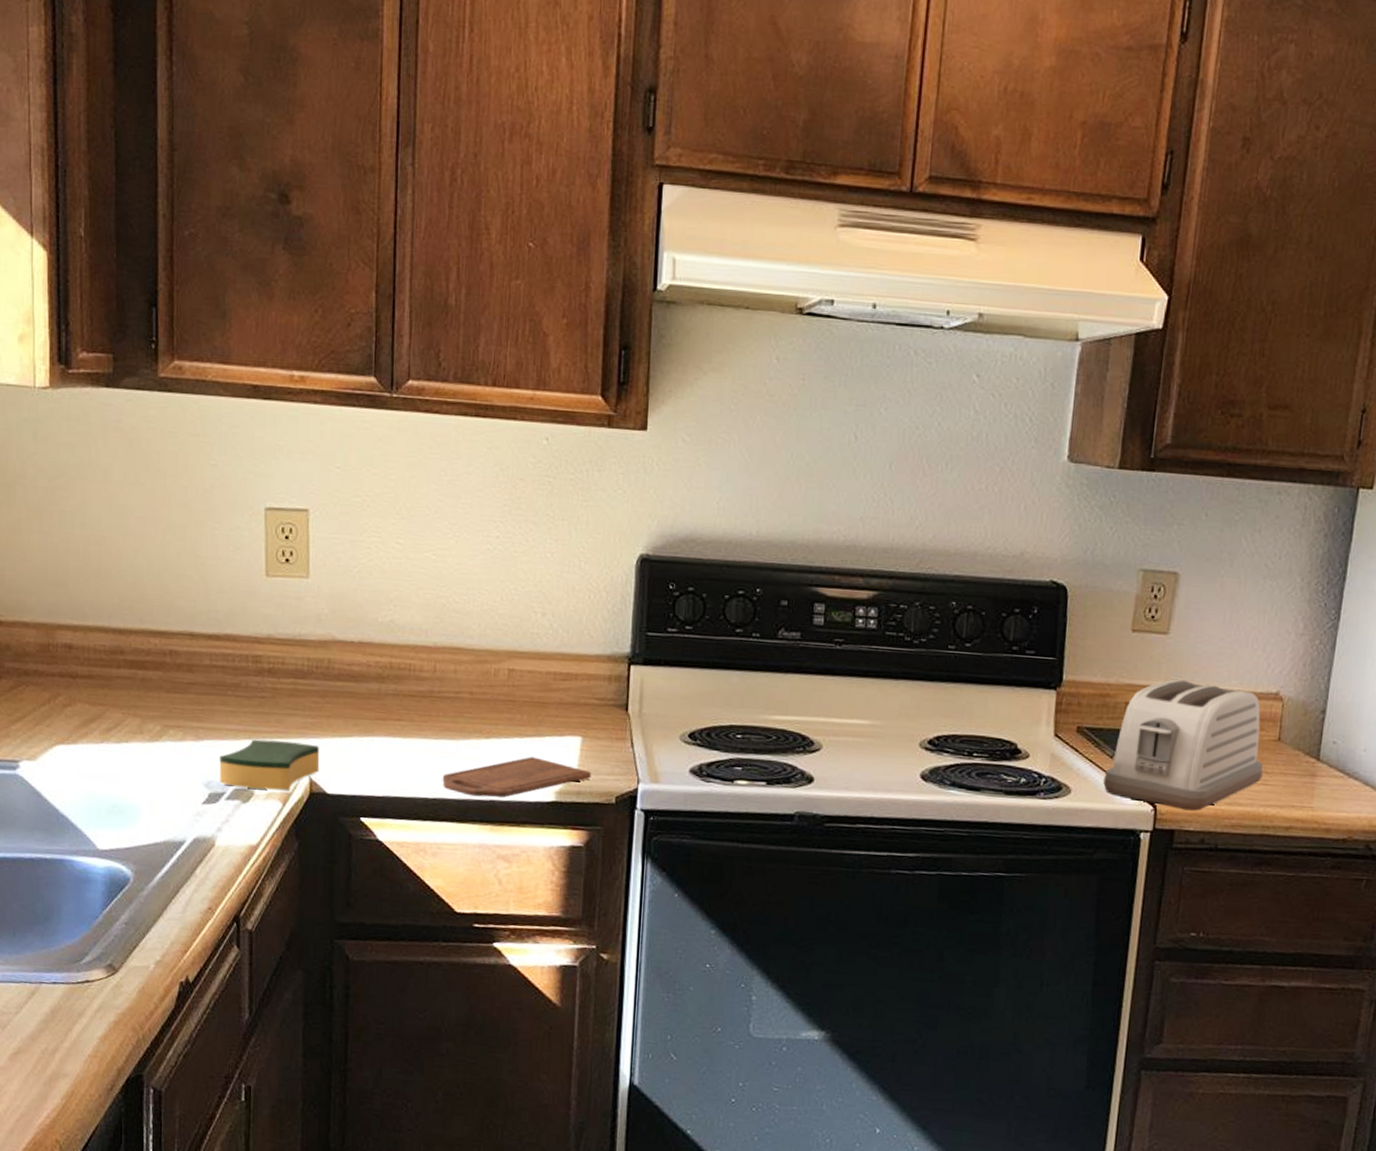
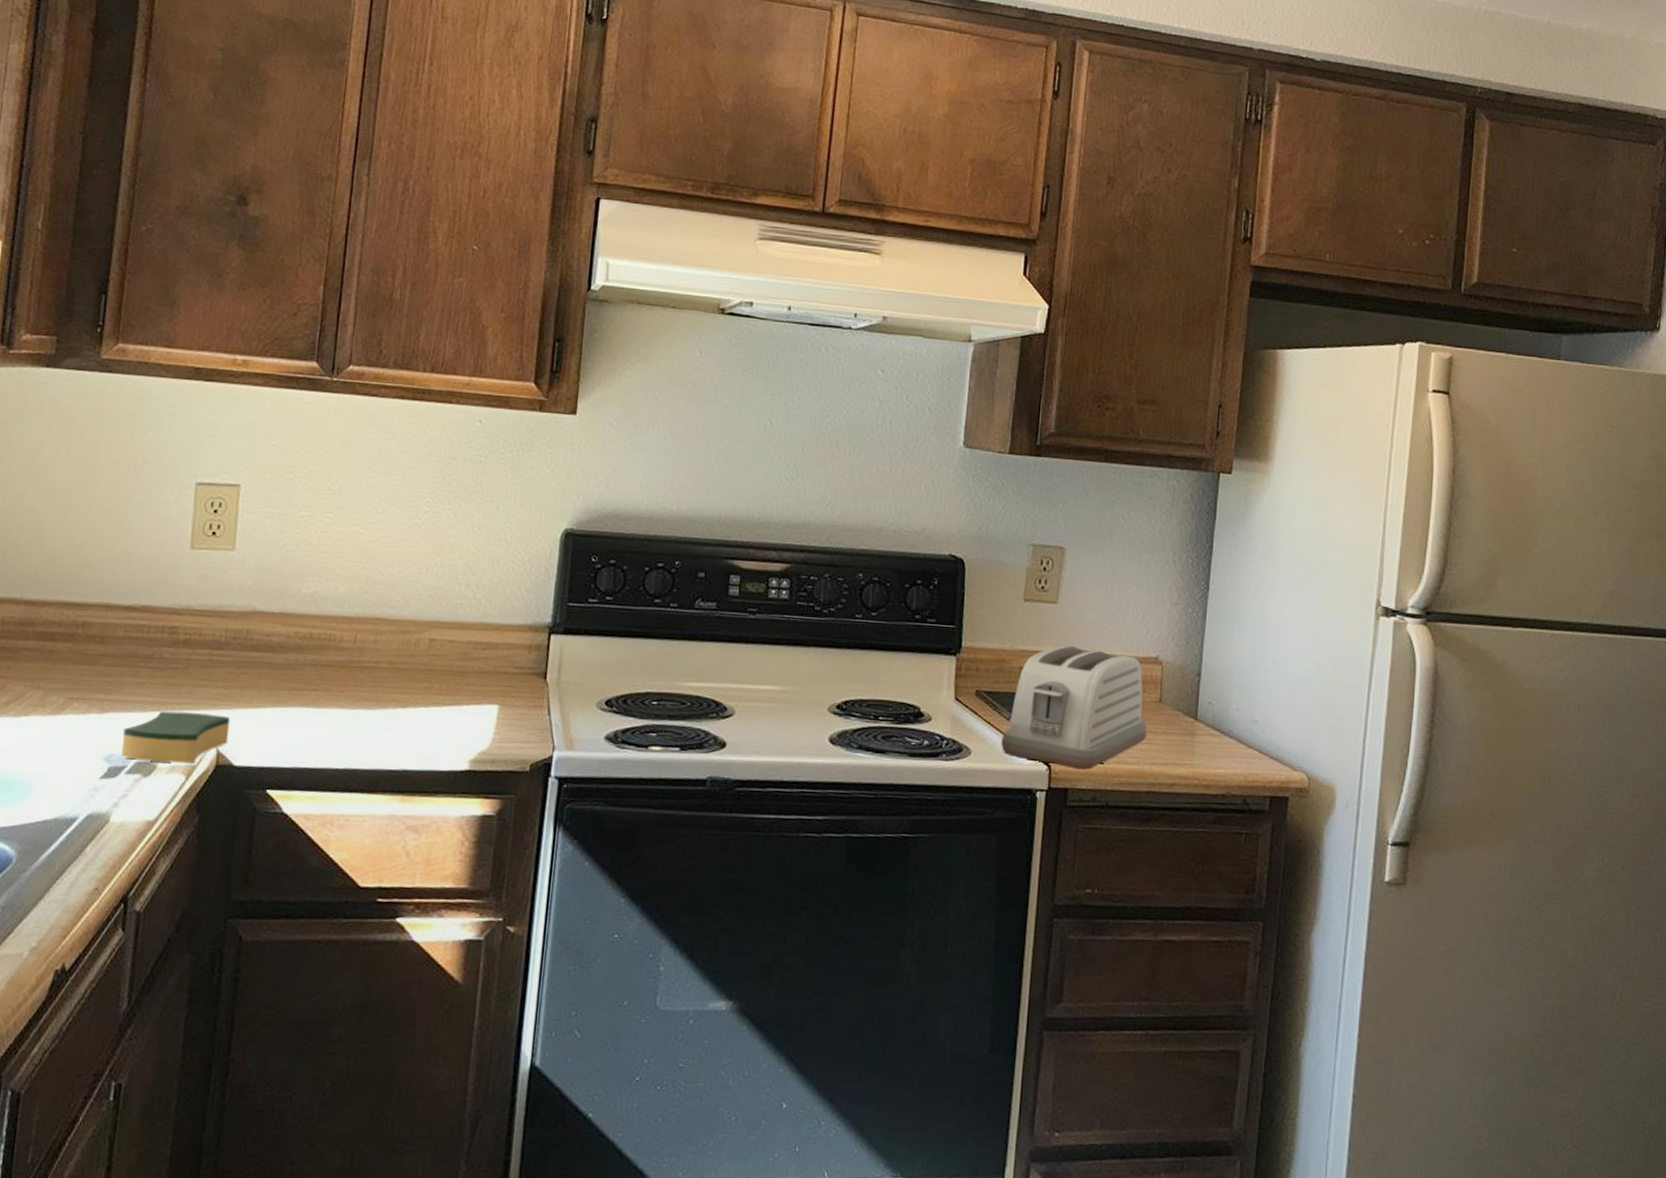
cutting board: present [442,757,592,798] -> none [355,725,507,768]

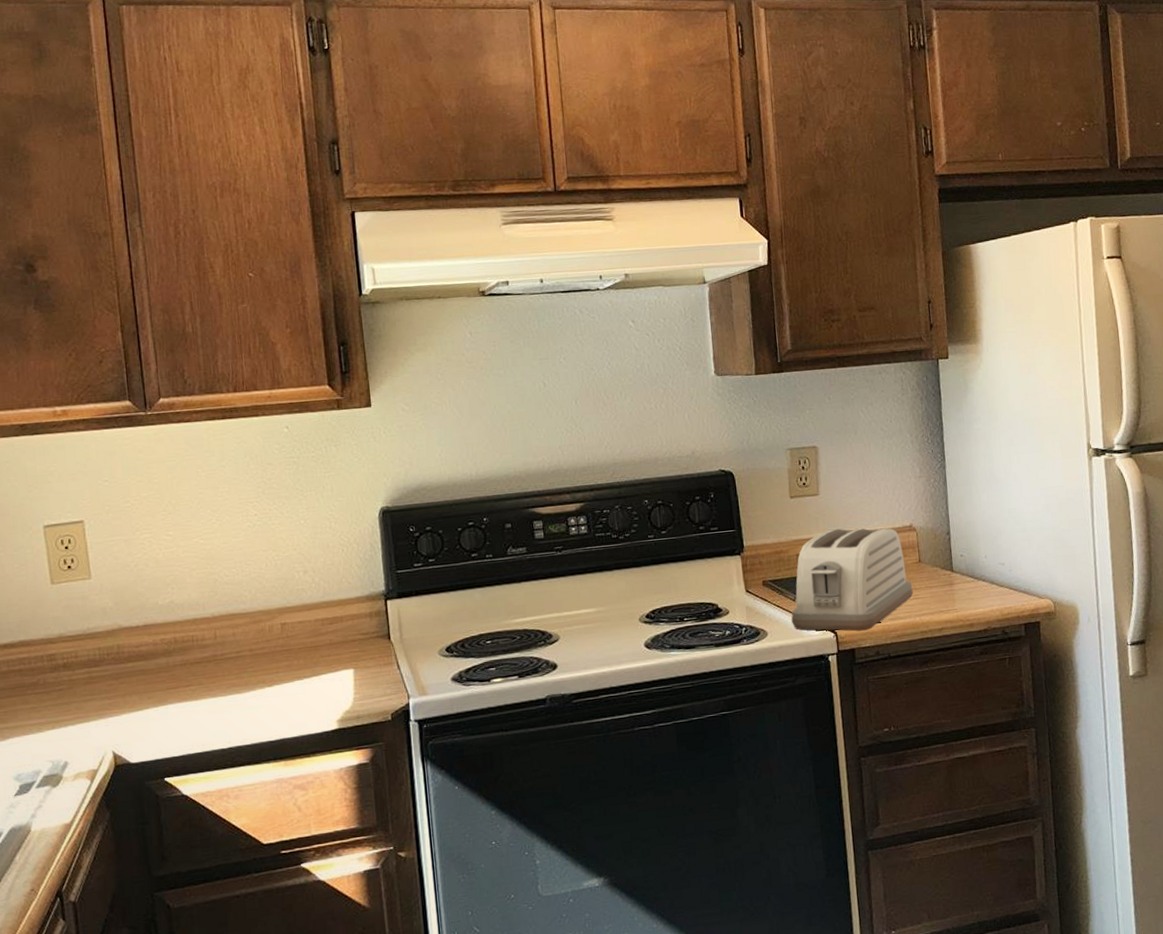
sponge: present [121,711,230,763] -> none [26,722,122,775]

